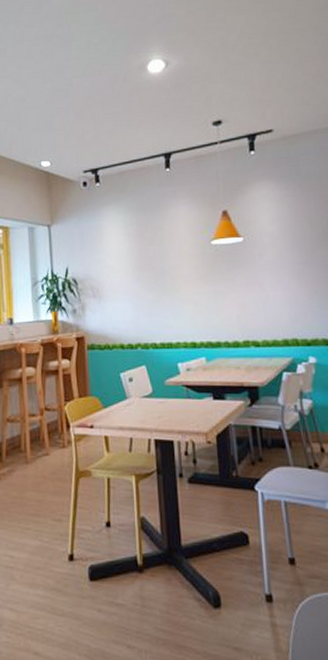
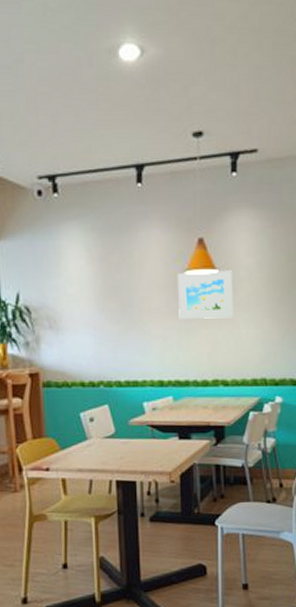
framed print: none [204,238,261,284] -> present [177,271,234,319]

